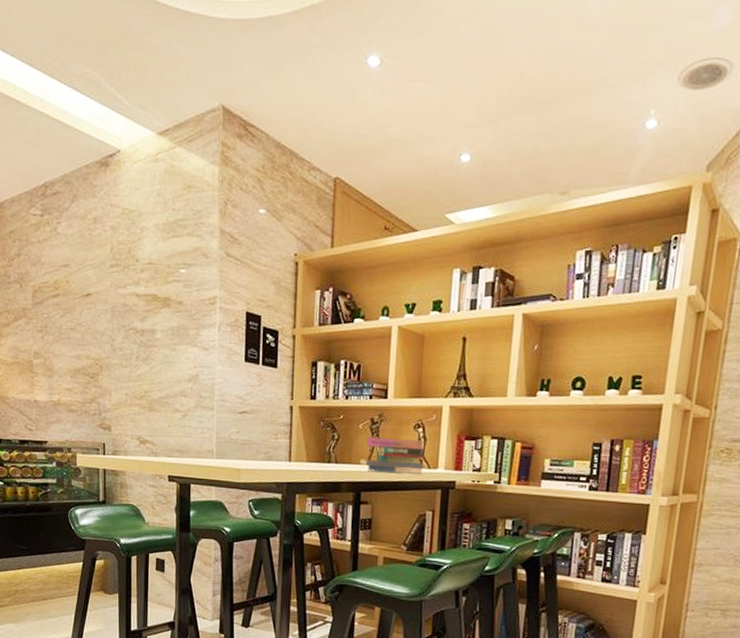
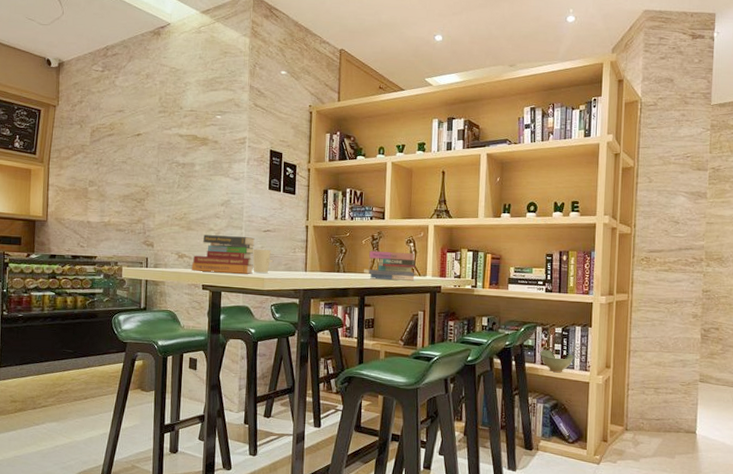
books: none [156,416,229,464] -> present [192,235,255,274]
cup: none [226,434,252,463] -> present [252,249,274,273]
bowl: none [576,560,620,588] -> present [540,350,574,373]

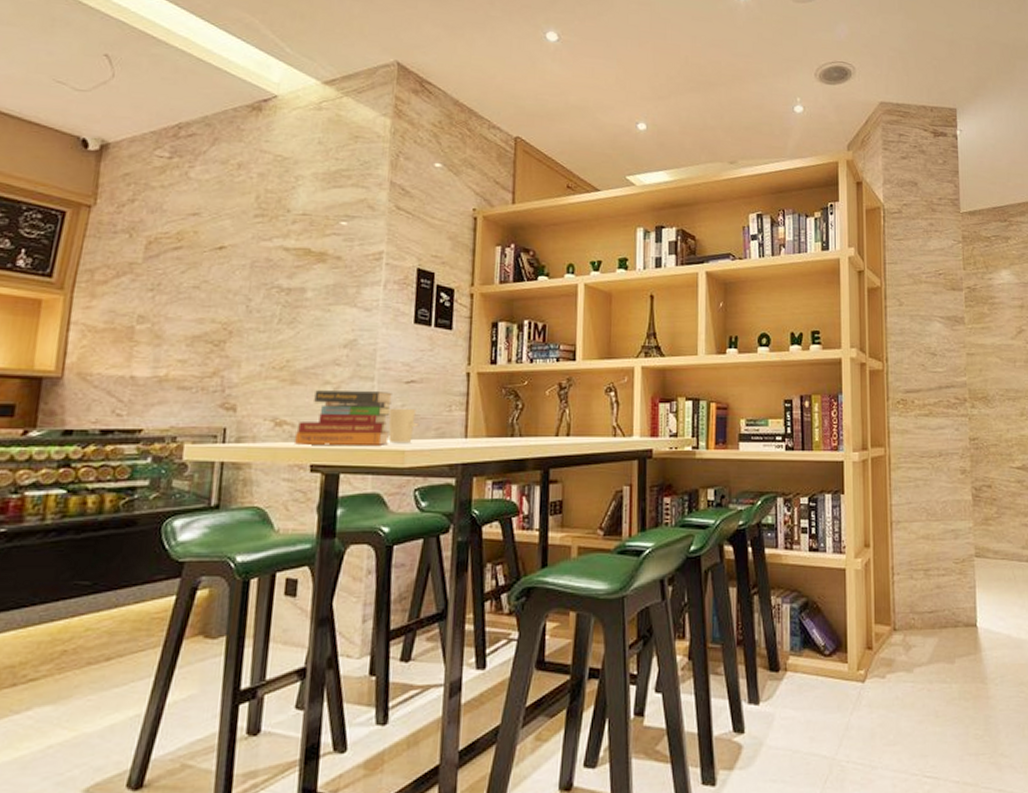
books: present [364,251,416,281] -> none [548,405,619,444]
bowl: present [540,350,574,373] -> none [783,529,825,559]

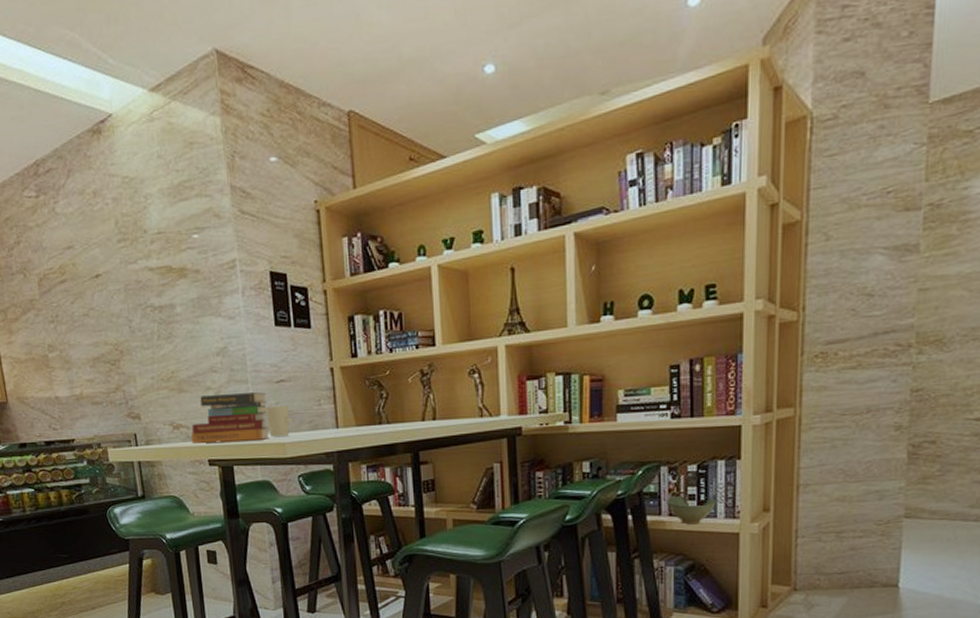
bowl: none [783,529,825,559] -> present [667,496,716,525]

